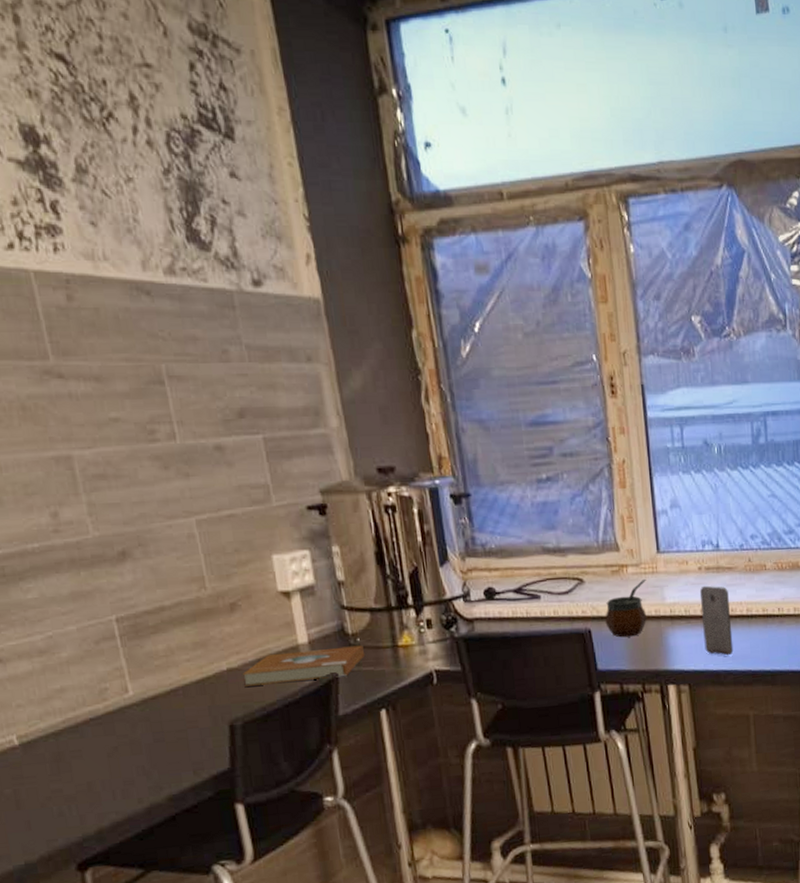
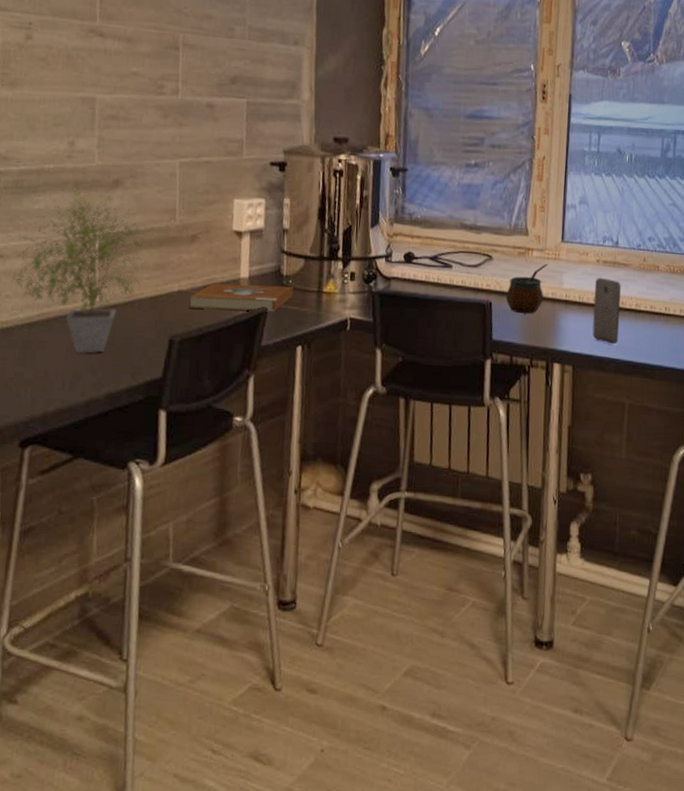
potted plant: none [10,560,184,758] -> present [11,182,148,354]

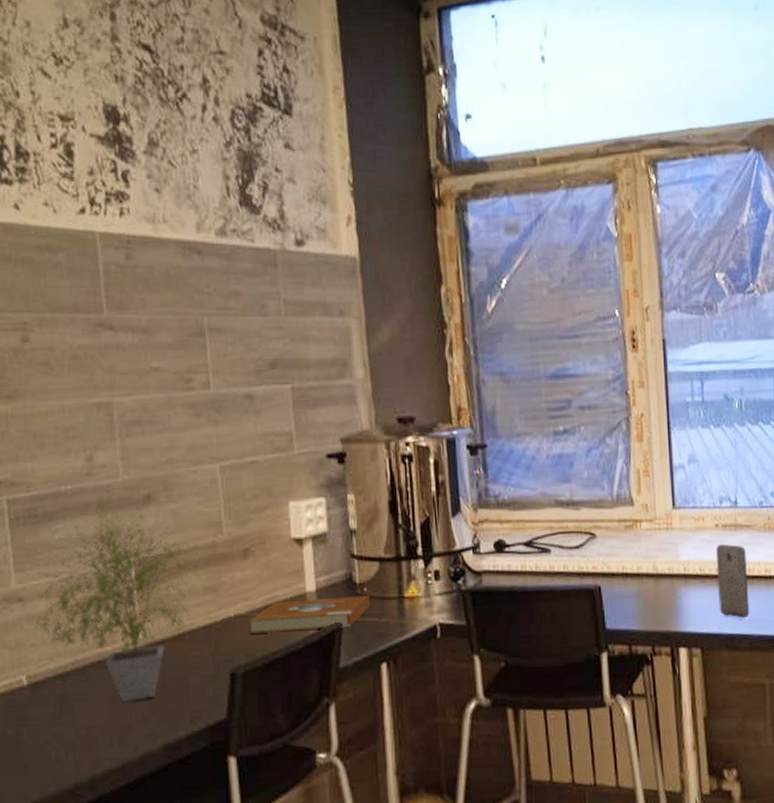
gourd: present [506,263,549,314] -> none [616,534,661,596]

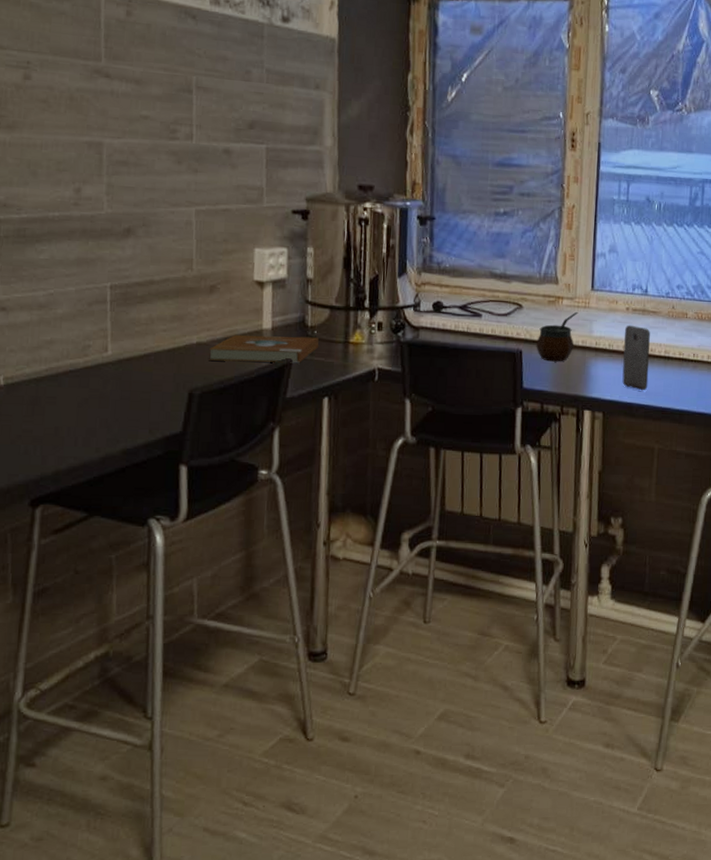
potted plant: present [33,502,195,703] -> none [15,230,163,409]
gourd: none [616,534,661,596] -> present [536,311,579,362]

